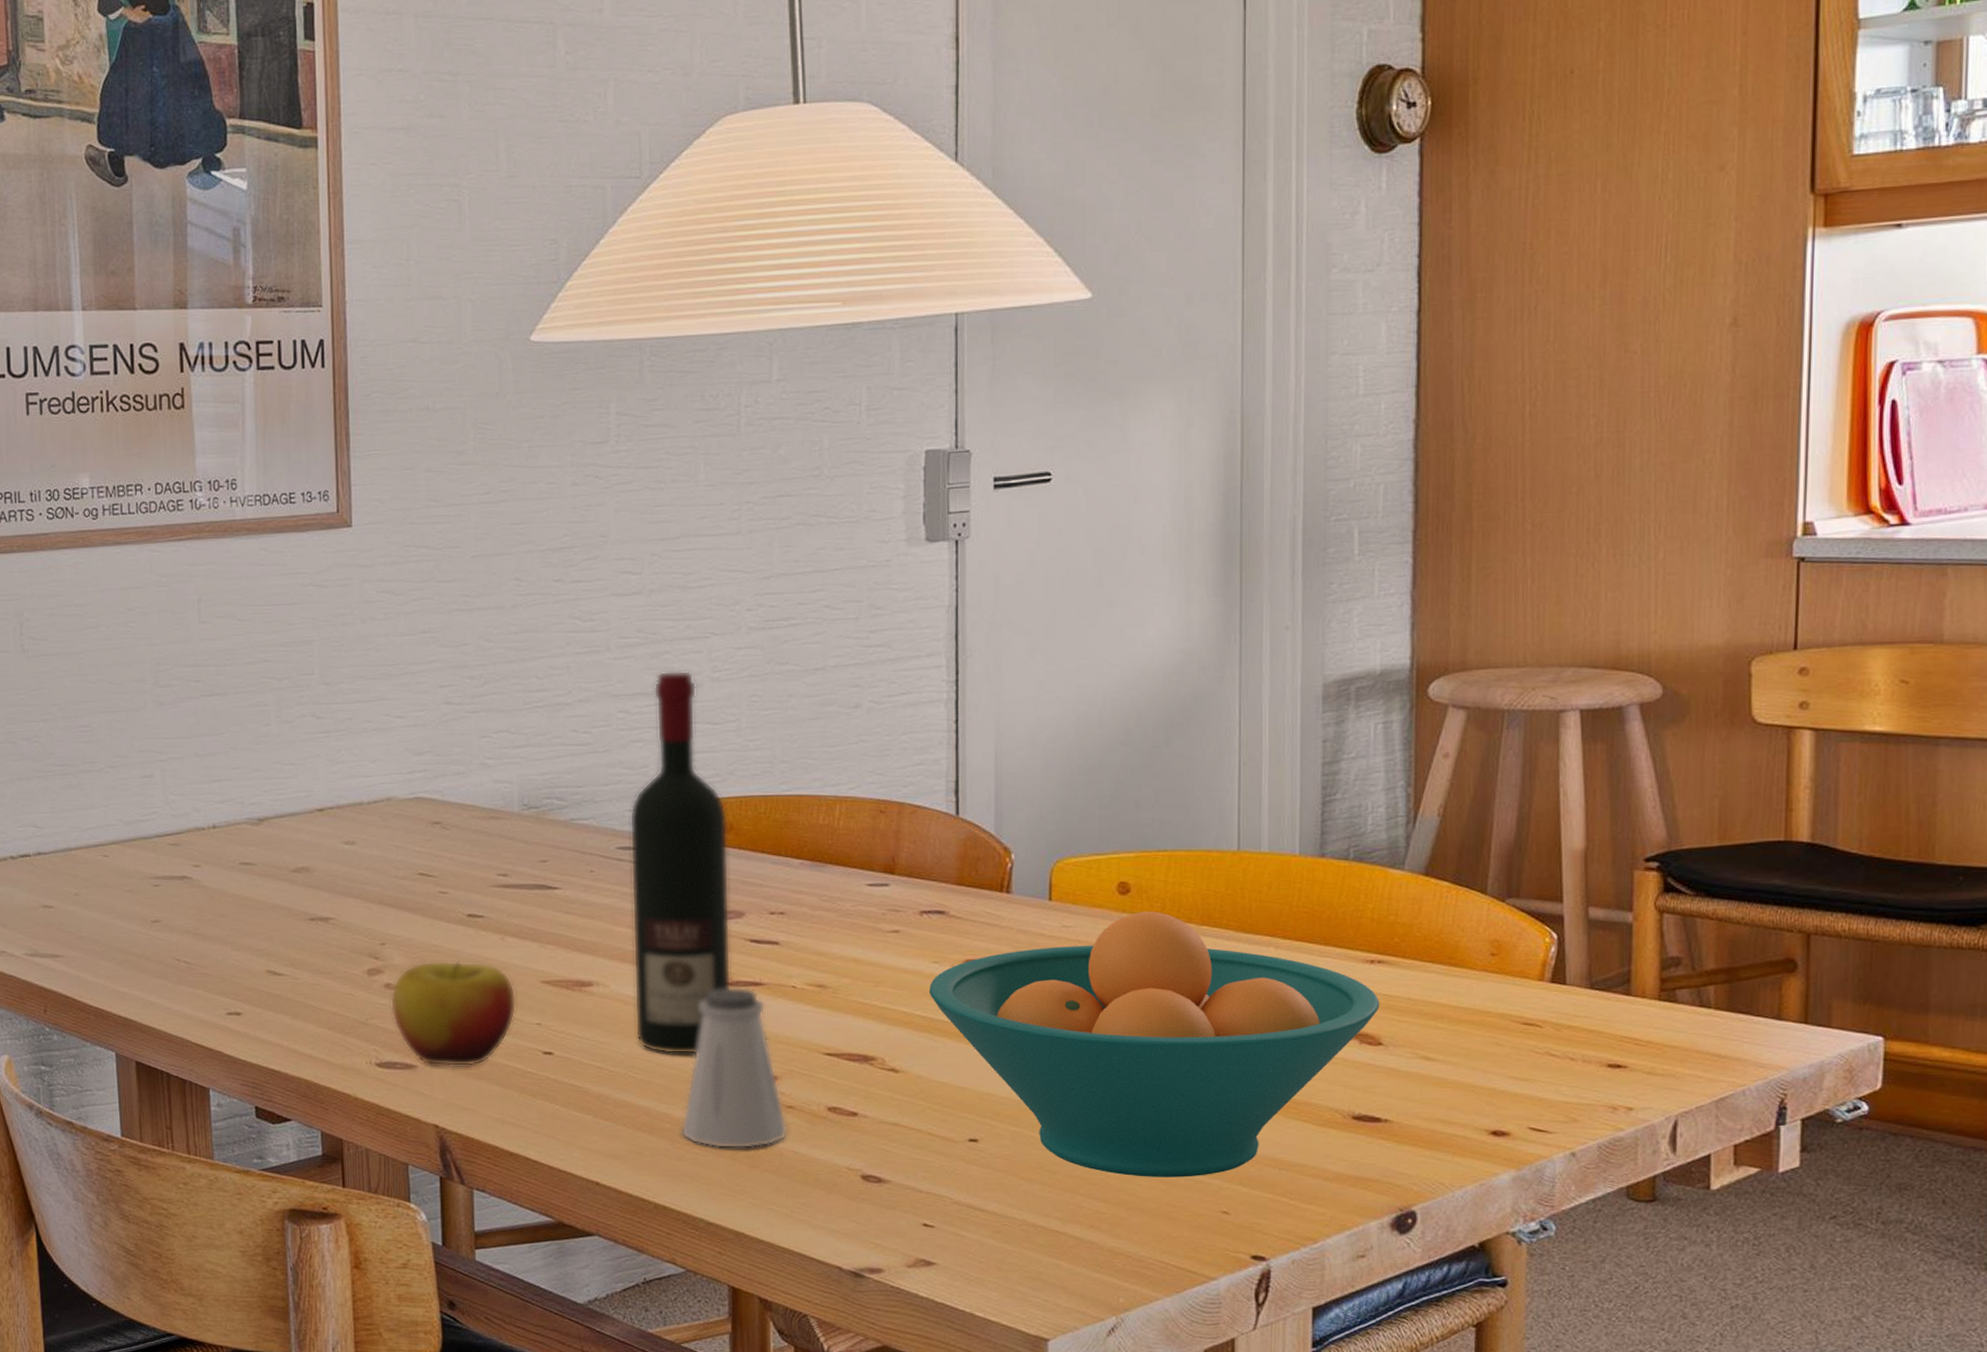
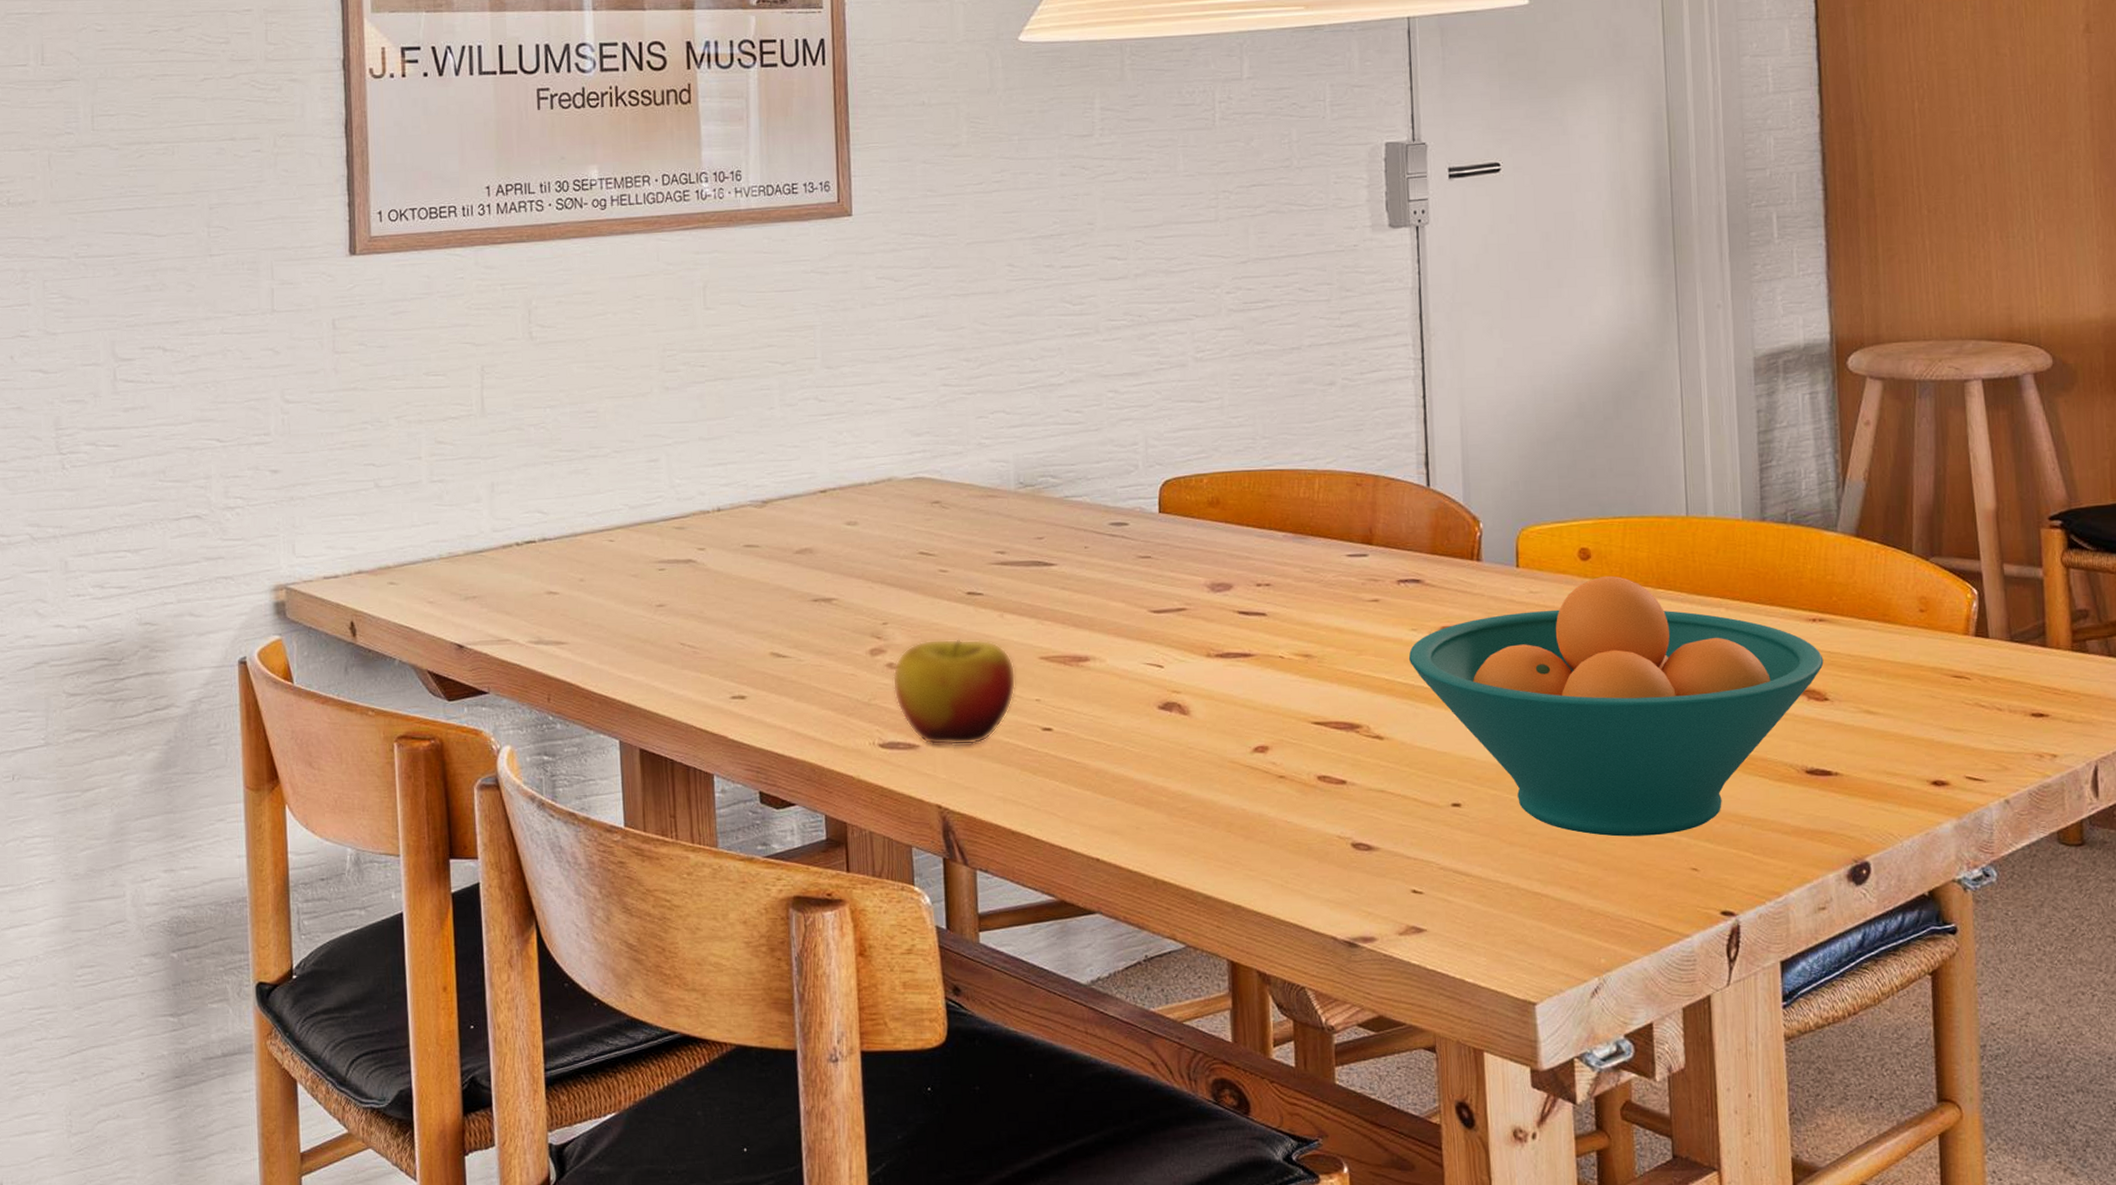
wine bottle: present [629,670,732,1055] -> none [1121,351,1222,728]
saltshaker: present [681,986,788,1149] -> none [1177,657,1281,821]

